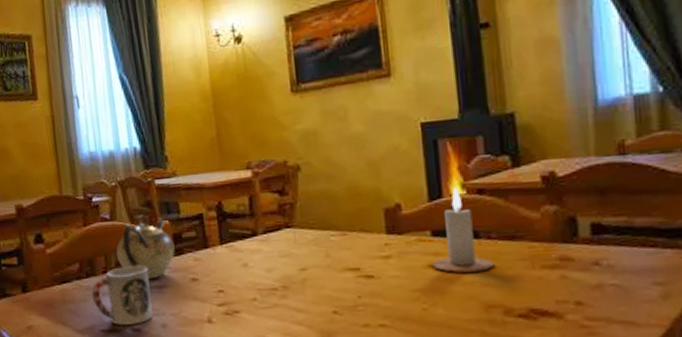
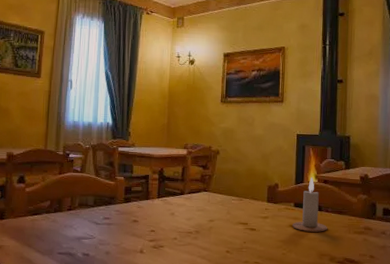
cup: present [91,266,153,325] -> none [55,207,102,250]
teapot: present [116,215,175,278] -> none [80,171,125,218]

